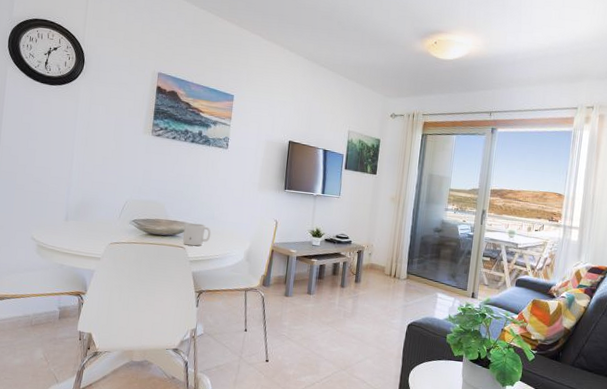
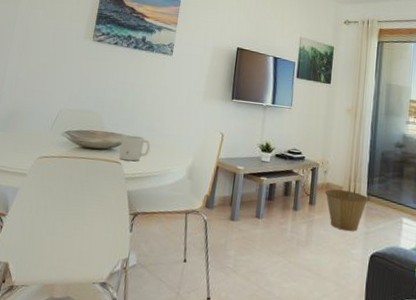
basket: none [368,269,408,305] -> present [324,189,369,231]

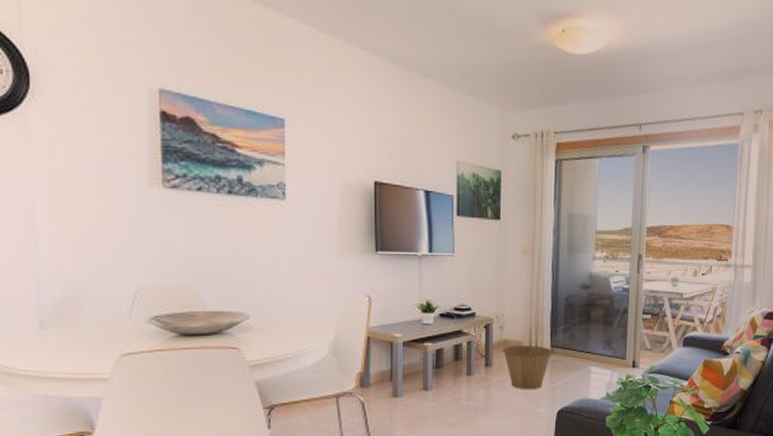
mug: present [119,135,151,162] -> none [233,311,277,345]

